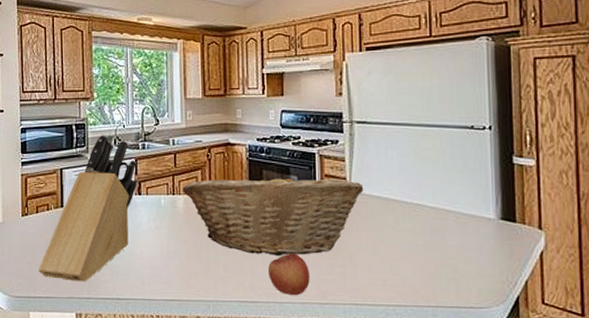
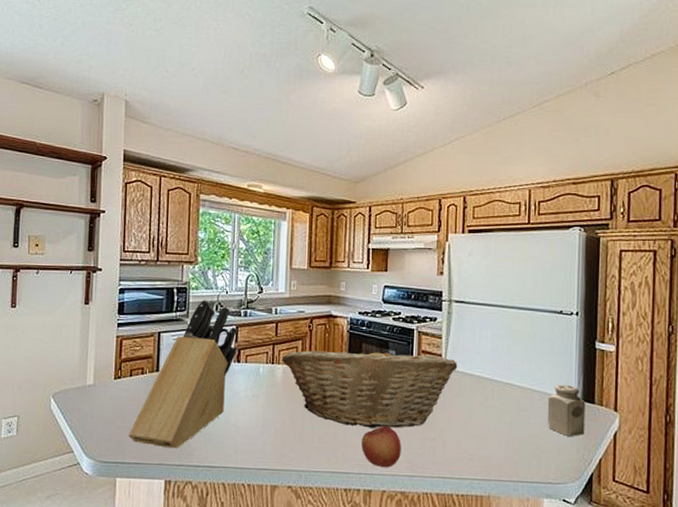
salt shaker: none [463,203,507,259] -> present [547,384,586,437]

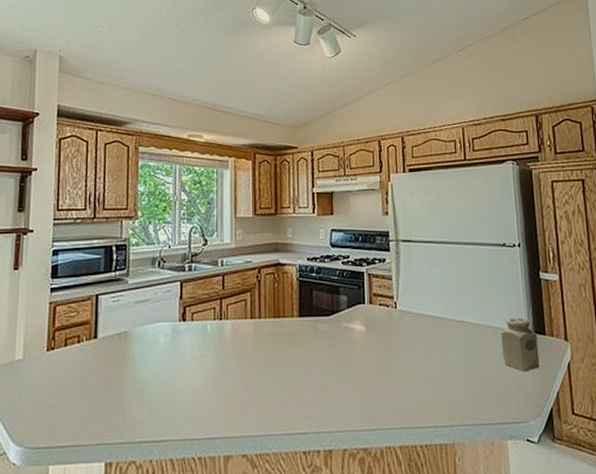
knife block: present [128,299,238,449] -> none [63,255,183,425]
fruit basket: present [282,345,458,428] -> none [230,292,410,381]
apple: present [362,426,401,468] -> none [319,377,360,424]

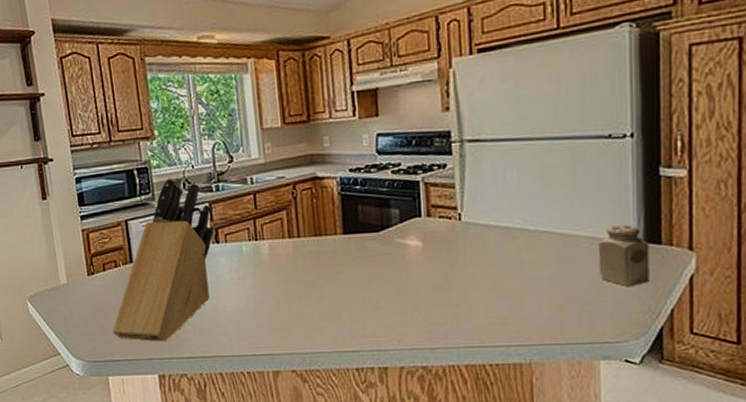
knife block: none [63,255,183,425] -> present [112,177,215,342]

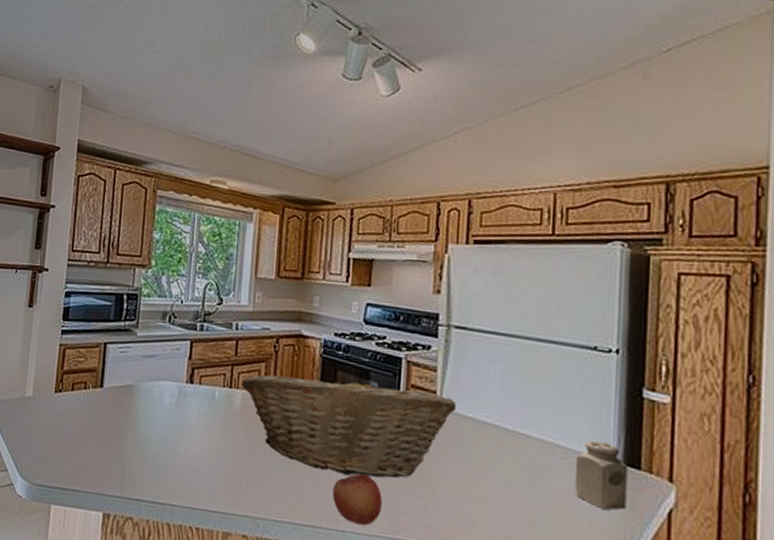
knife block: present [112,177,215,342] -> none [66,308,193,478]
fruit basket: none [266,207,479,300] -> present [241,373,457,478]
apple: none [370,296,418,342] -> present [333,473,382,526]

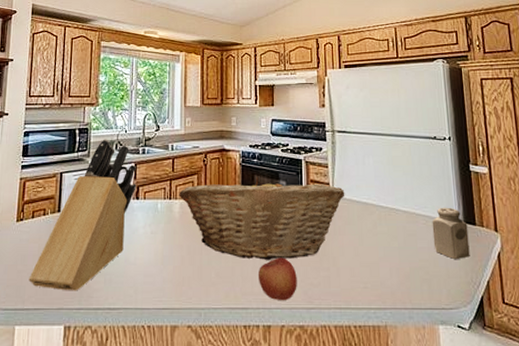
knife block: none [66,308,193,478] -> present [29,139,137,291]

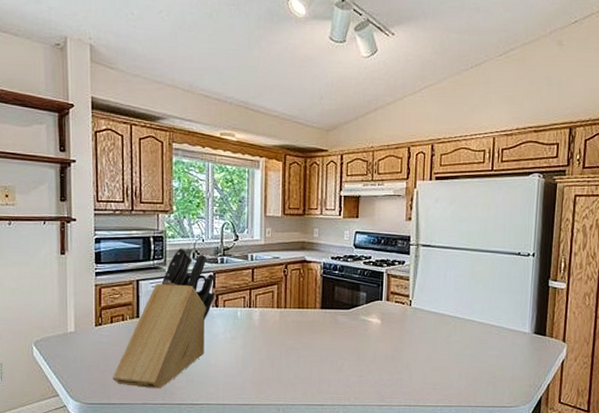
fruit basket: present [179,177,345,260] -> none [259,288,424,364]
apple: present [259,257,297,301] -> none [335,362,371,399]
salt shaker: present [432,207,470,260] -> none [503,319,538,366]

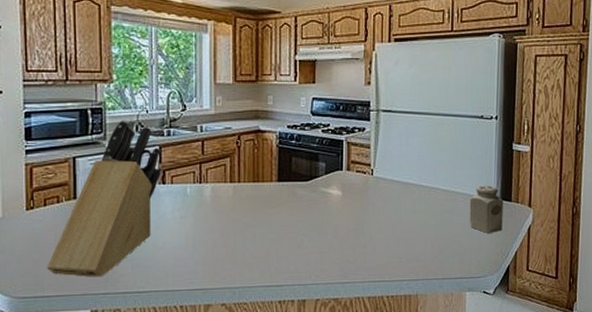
salt shaker: none [503,319,538,366] -> present [469,185,504,234]

